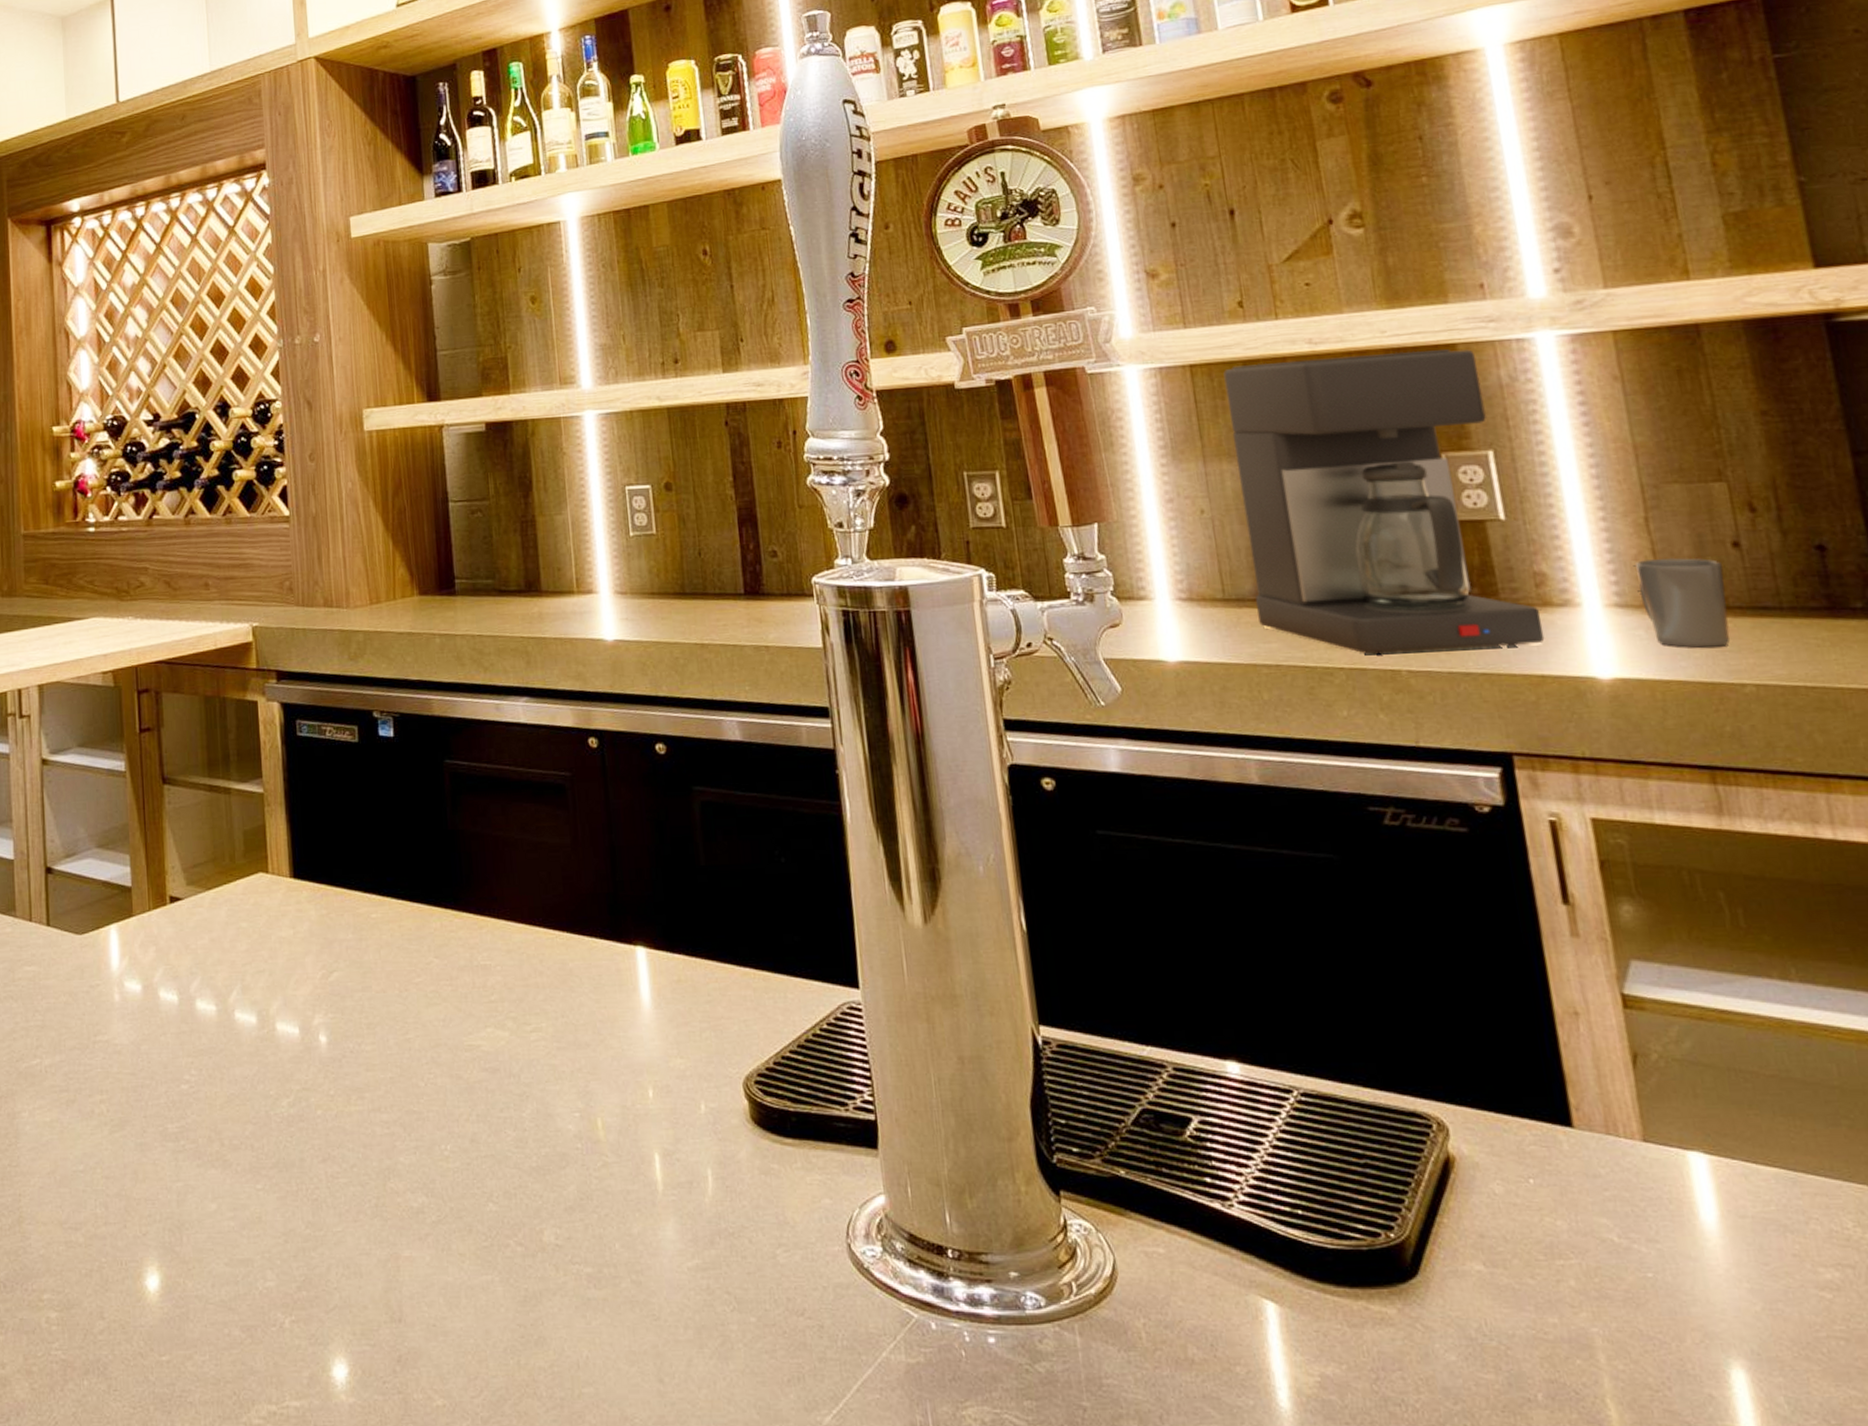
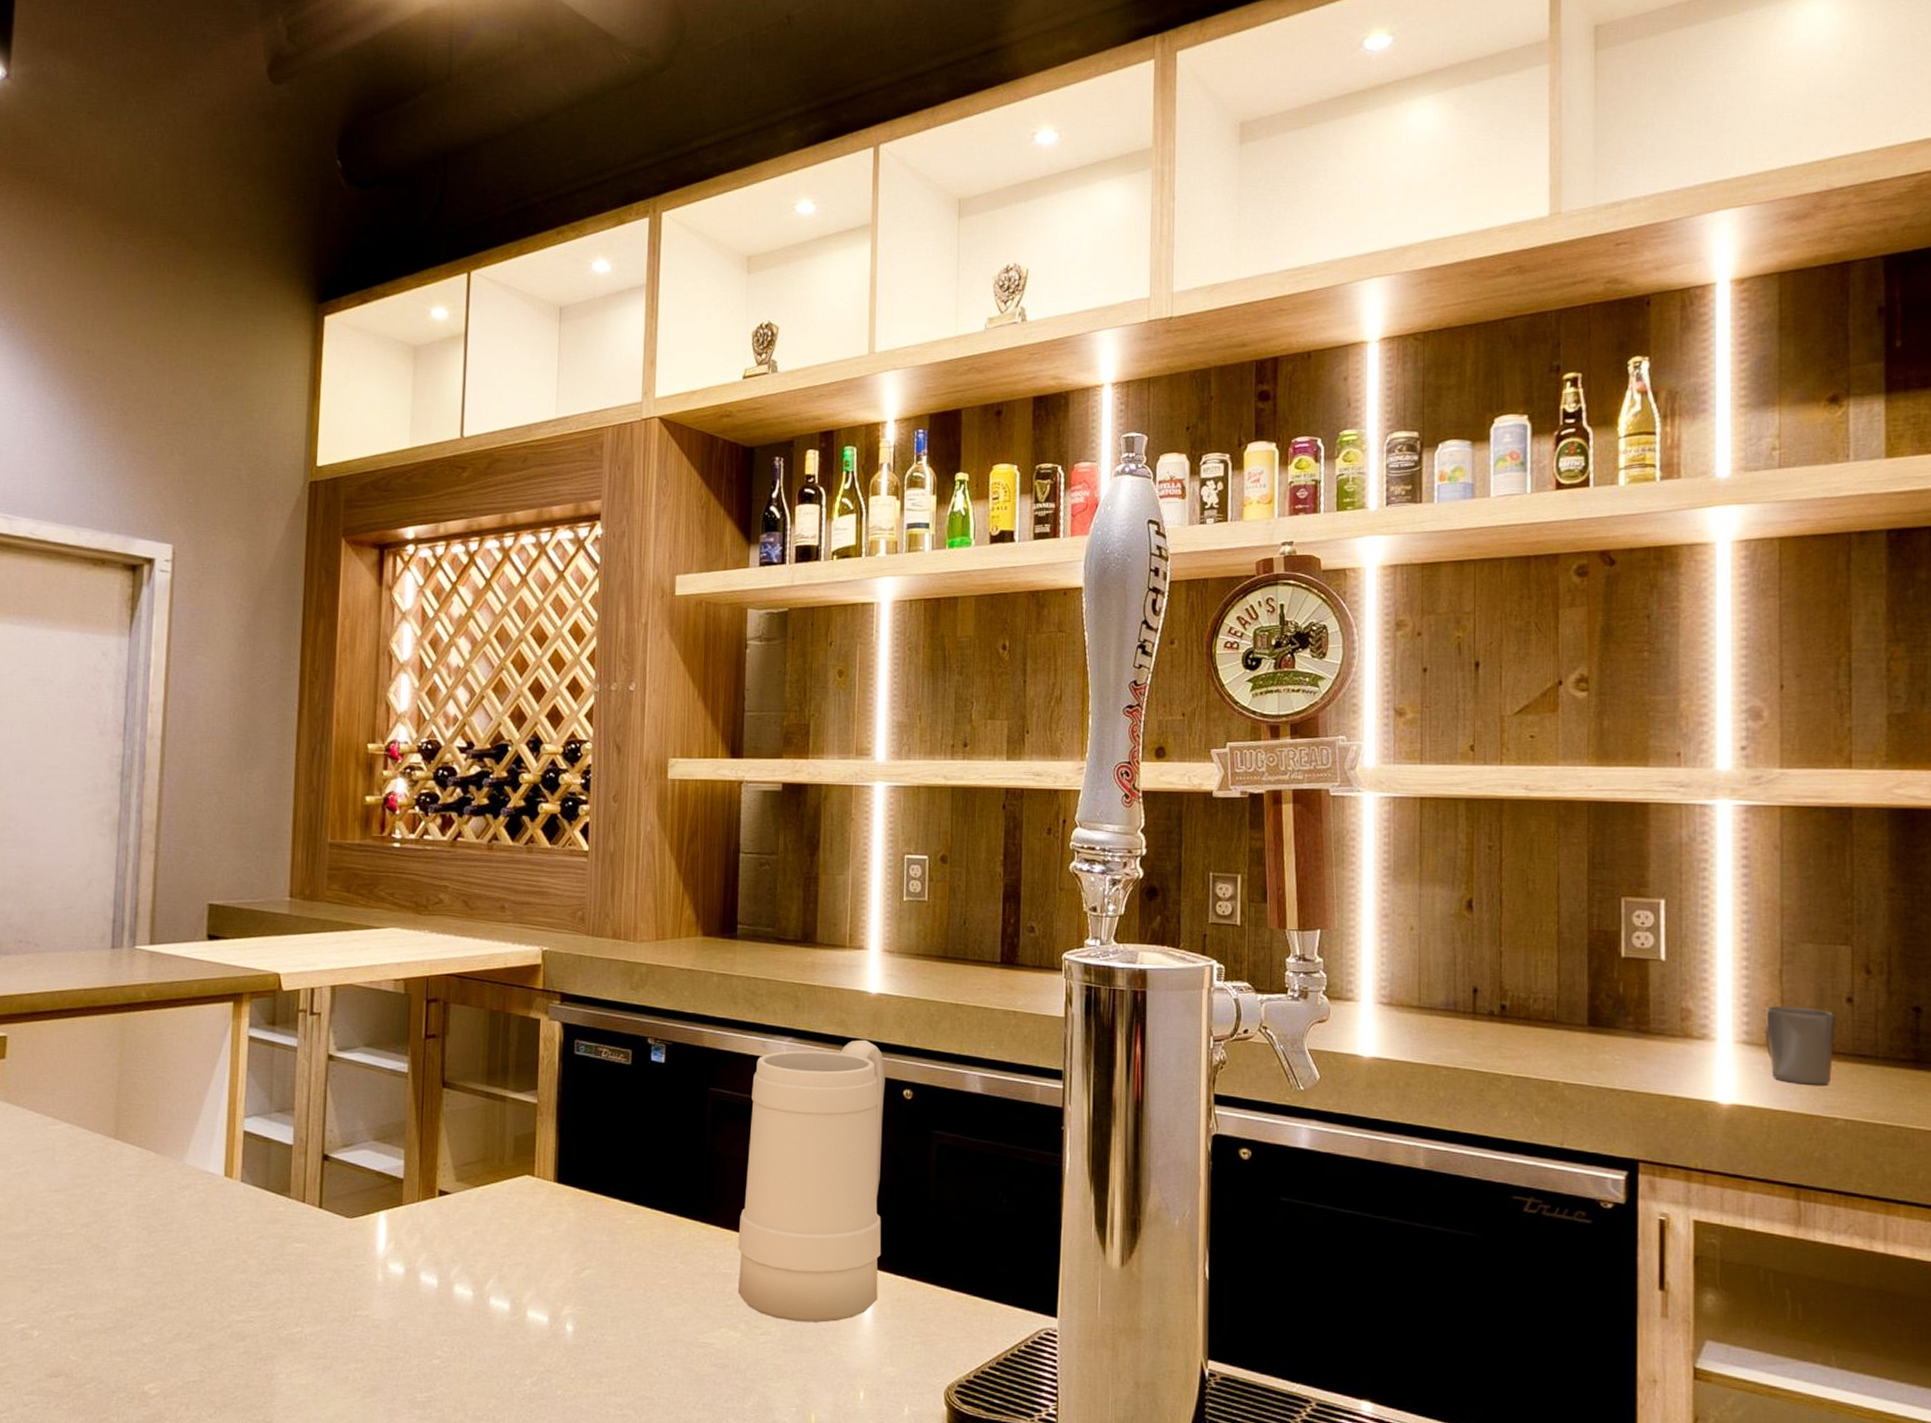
beer mug: none [490,692,655,1014] -> present [737,1039,886,1323]
coffee maker: present [1223,349,1545,654] -> none [1446,802,1681,1069]

